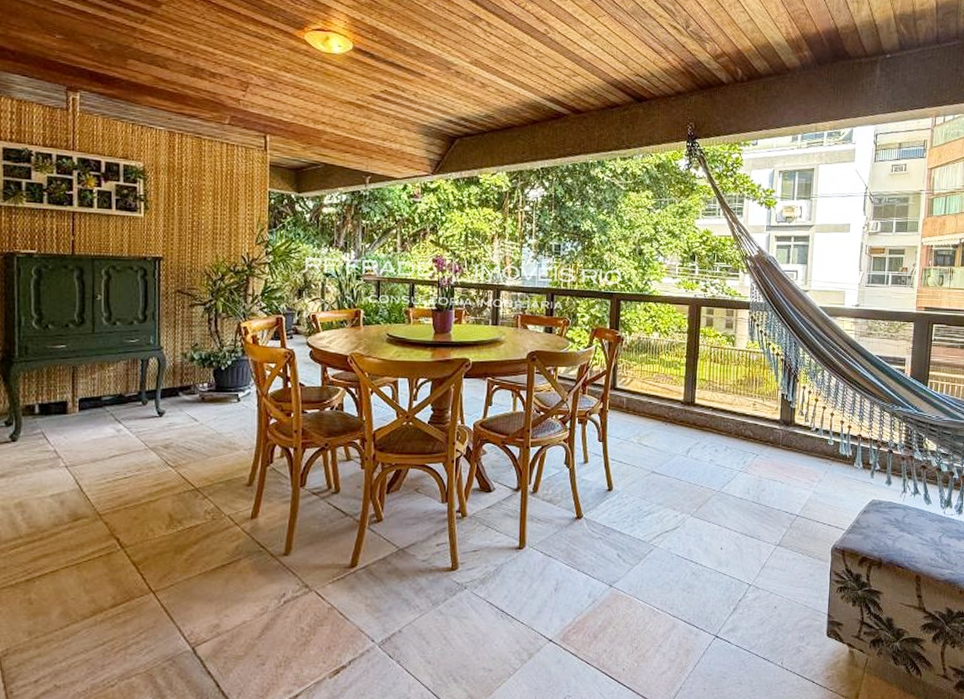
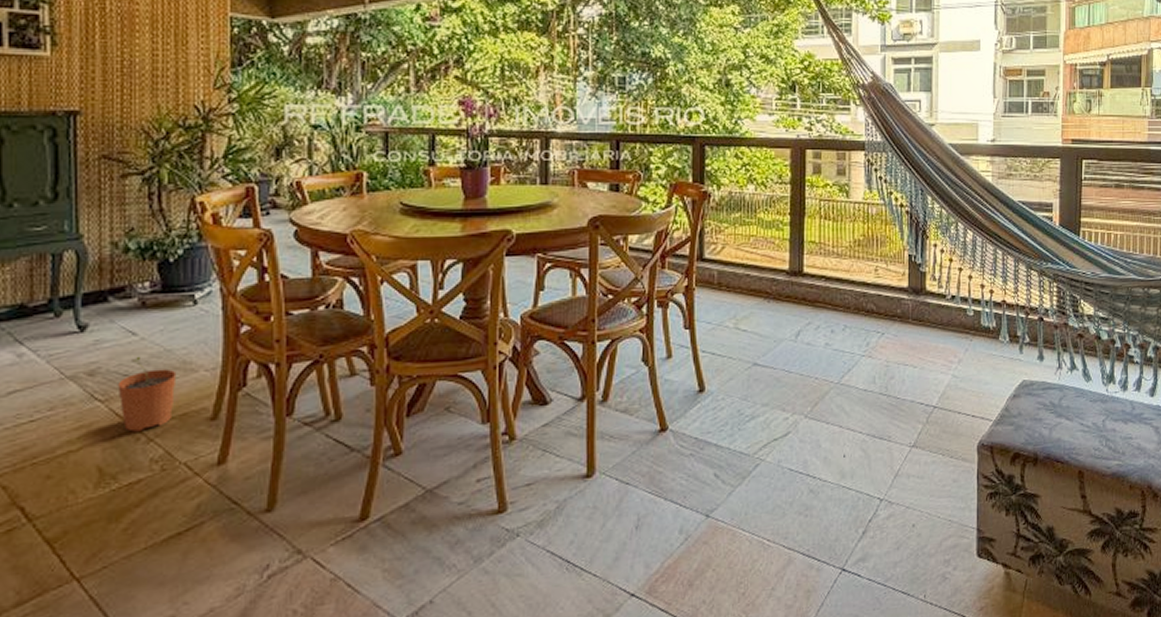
plant pot: none [184,436,225,490] -> present [117,356,177,432]

